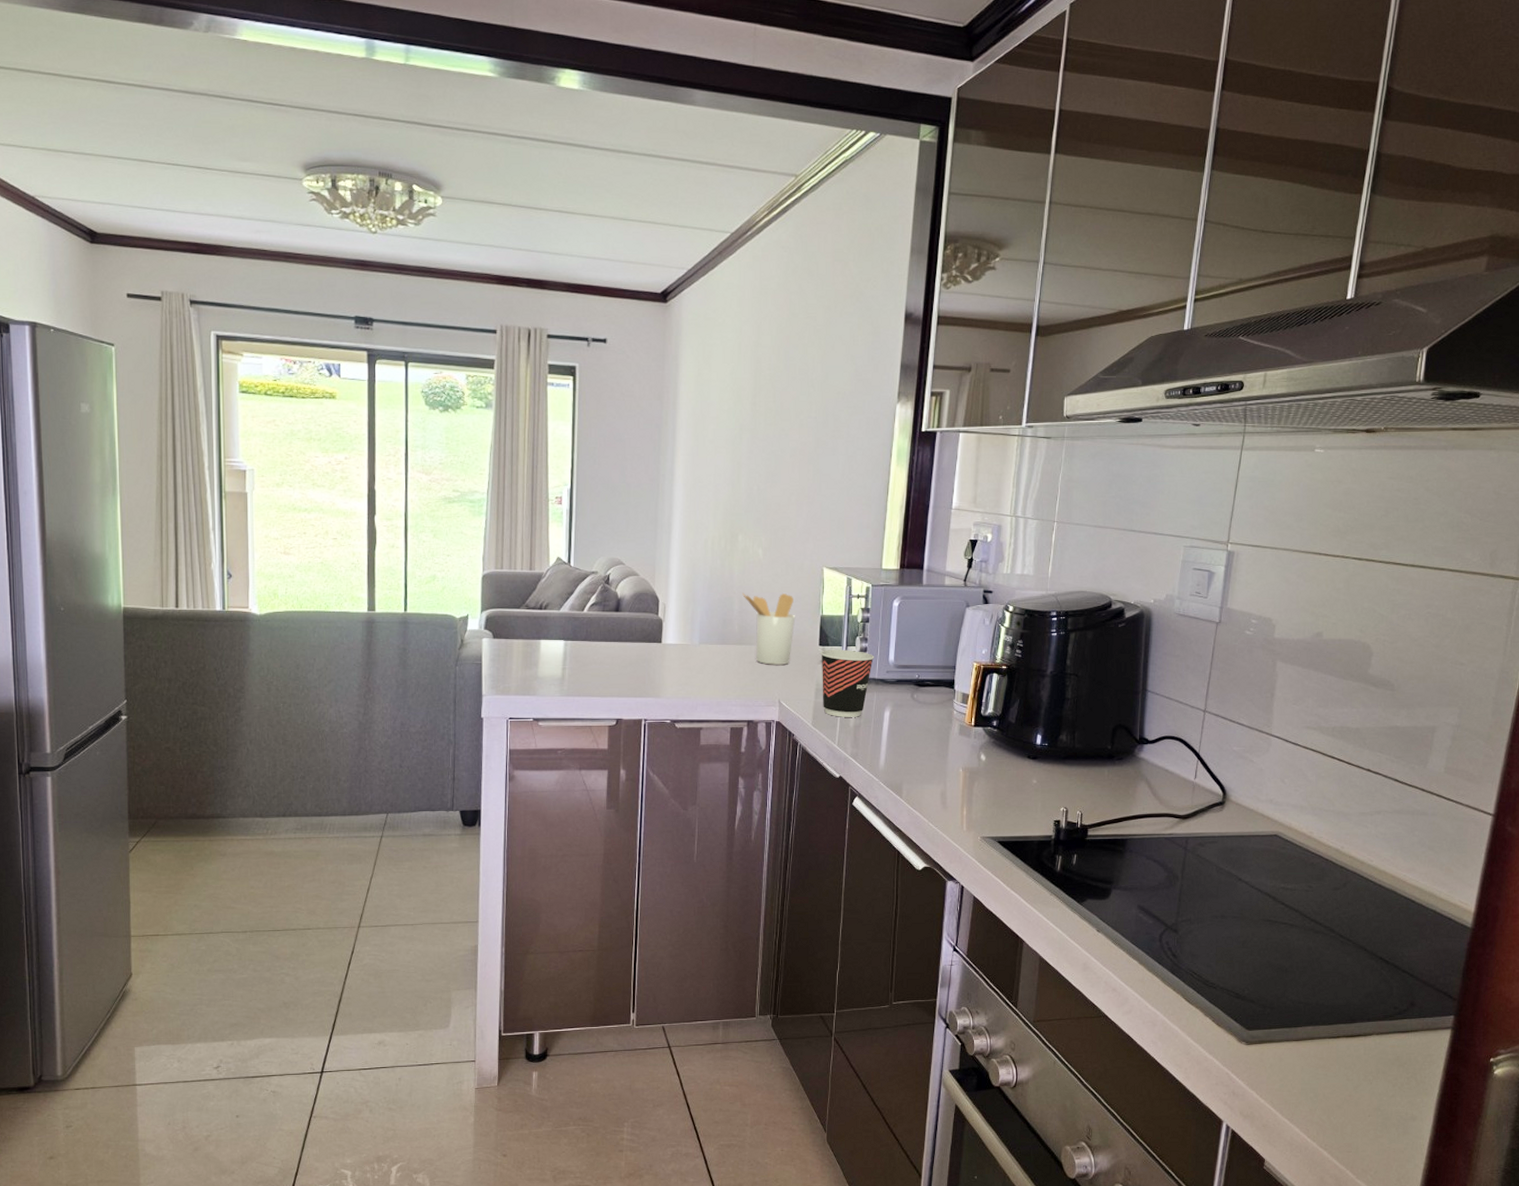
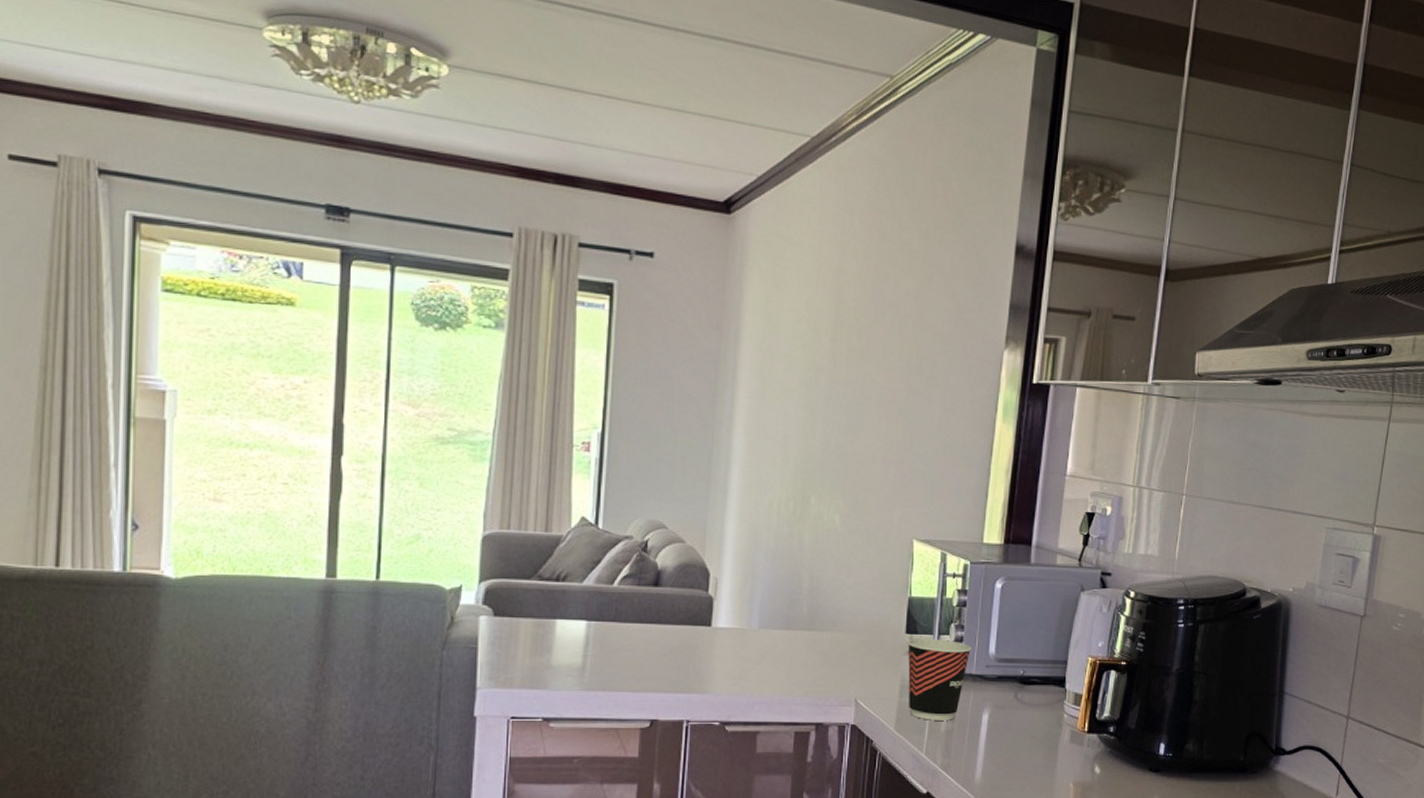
utensil holder: present [742,593,796,665] -> none [814,567,878,656]

